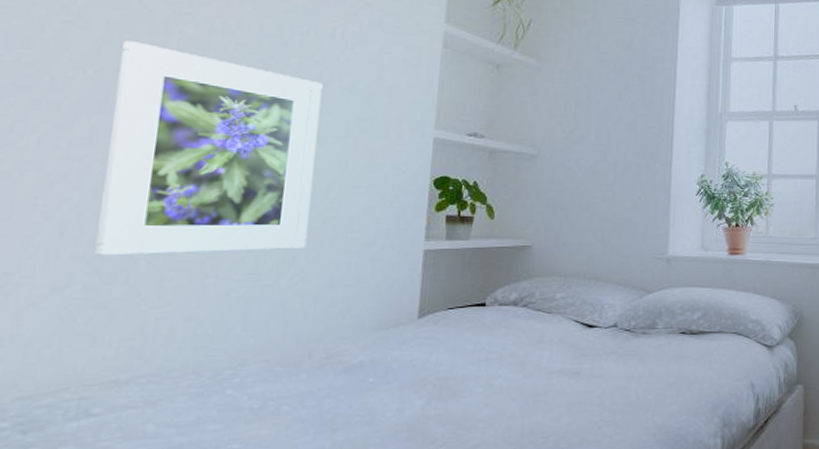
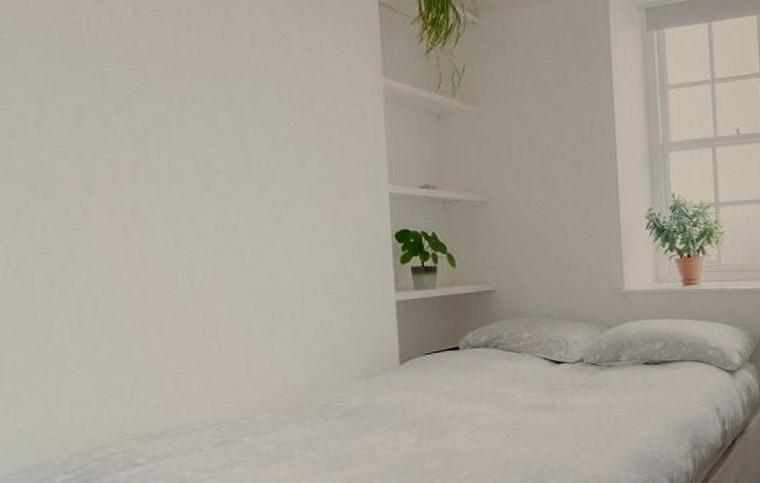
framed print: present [94,41,323,256] -> none [95,124,290,326]

